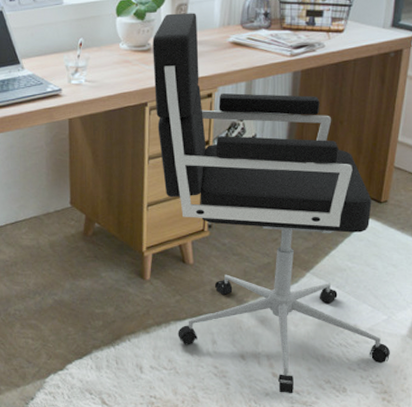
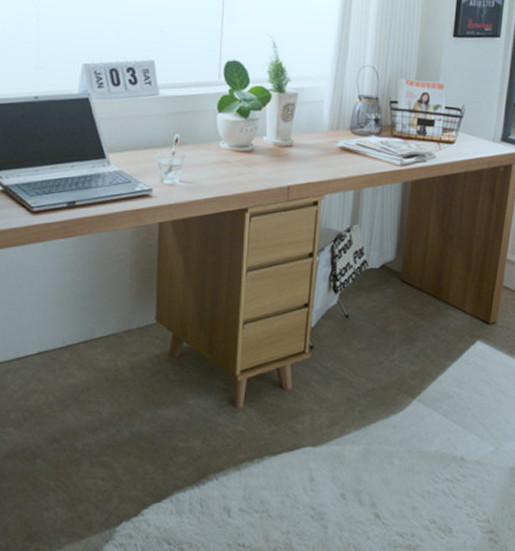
office chair: present [152,13,390,394] -> none [255,113,497,537]

